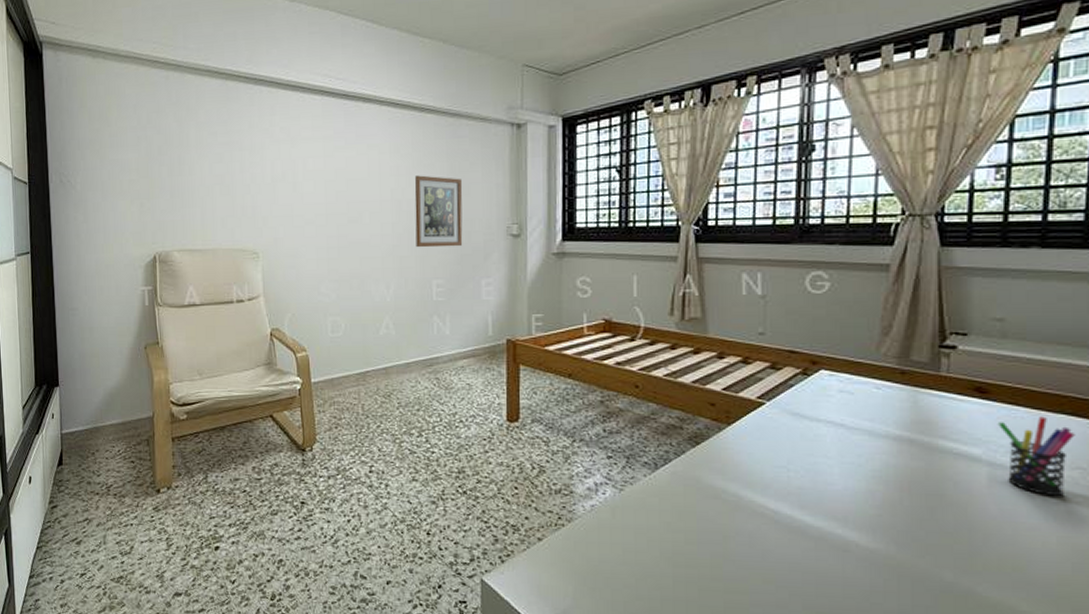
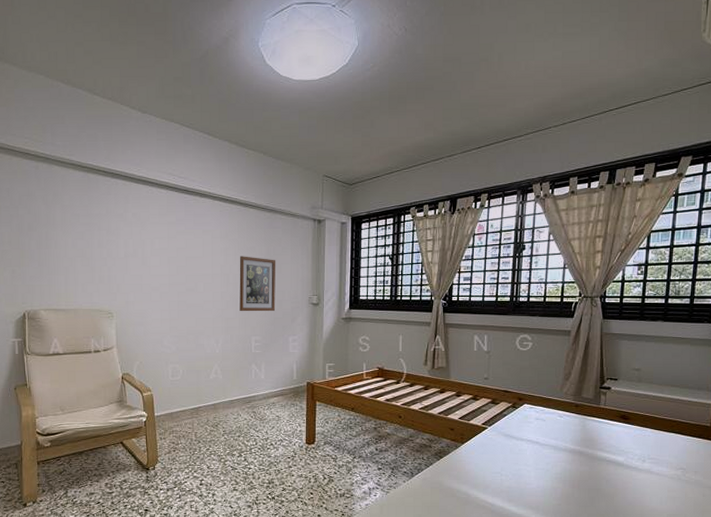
pen holder: present [997,416,1075,497] -> none [633,434,680,488]

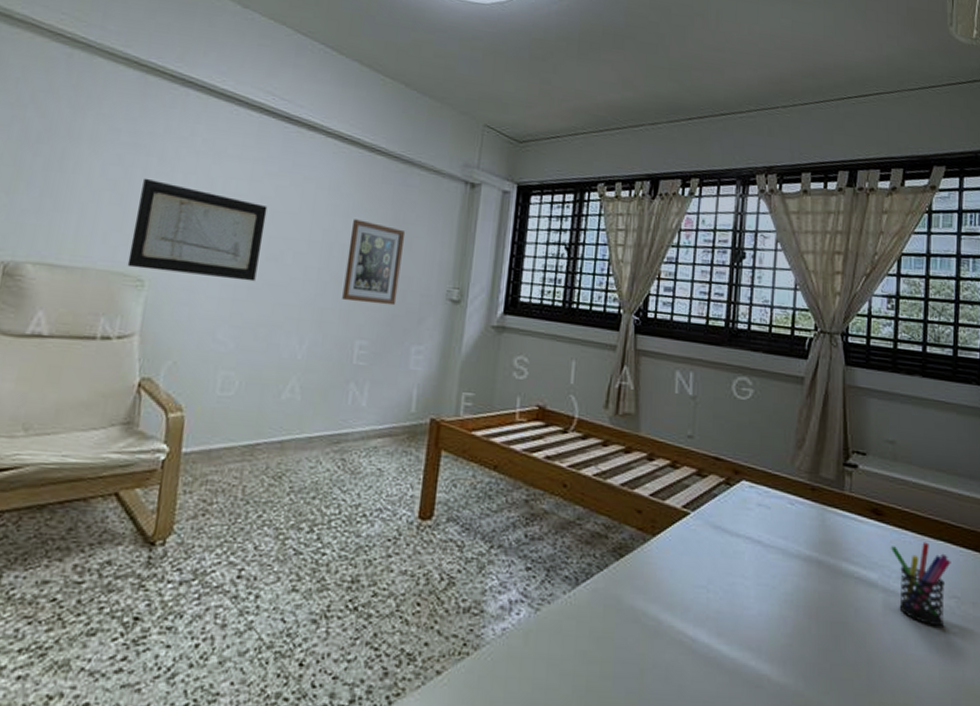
wall art: none [99,245,183,306] -> present [127,178,268,282]
pen holder: none [633,434,680,488] -> present [890,542,951,627]

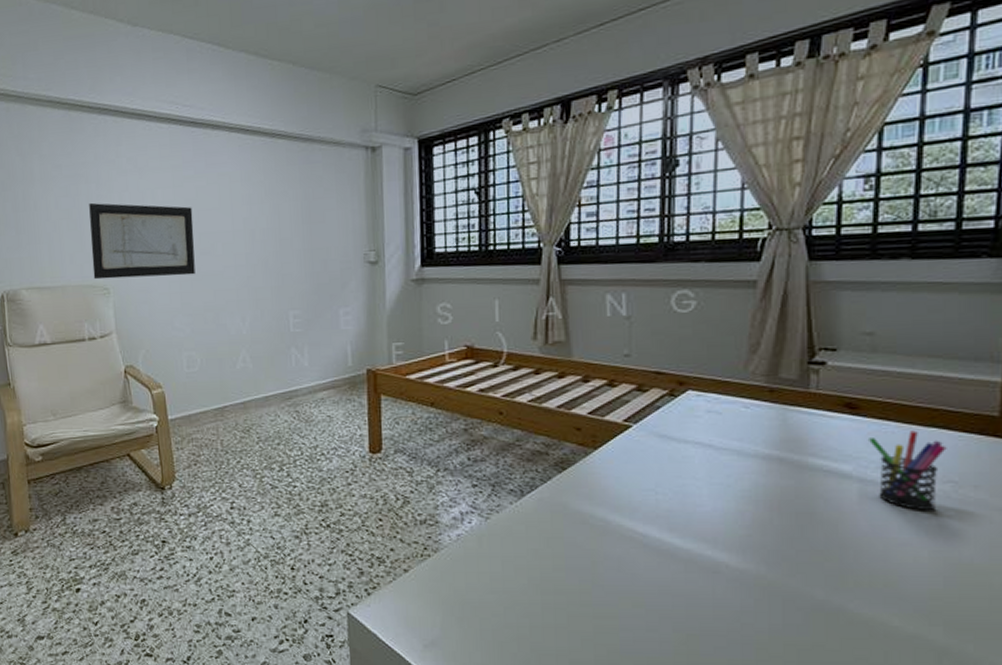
wall art: present [342,219,406,306] -> none [268,203,319,279]

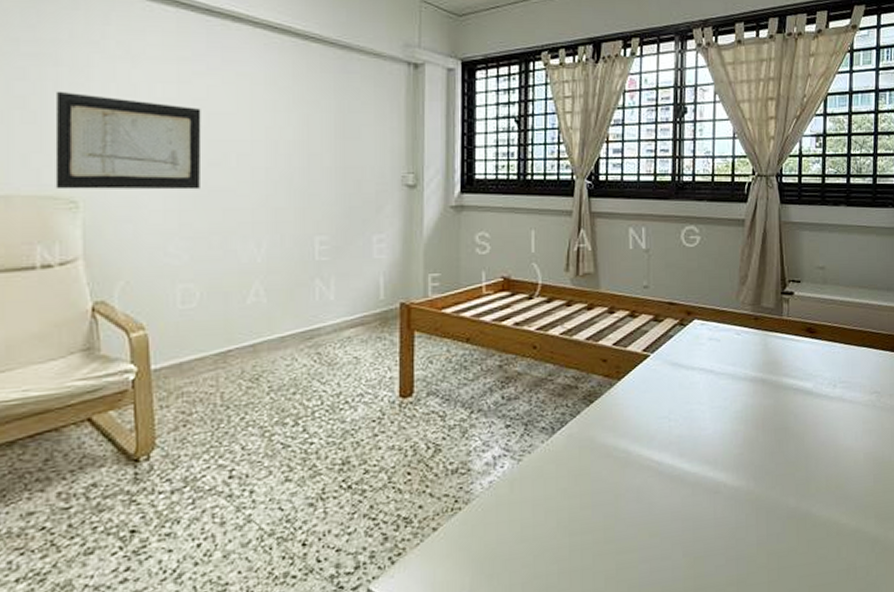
pen holder: present [867,430,947,511] -> none [822,350,872,419]

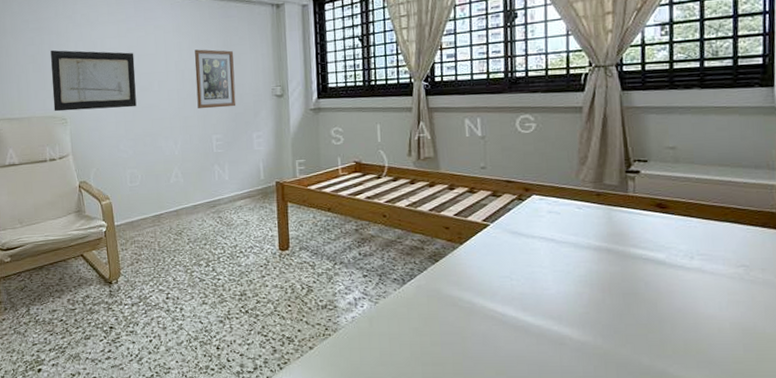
wall art: none [295,113,353,198] -> present [194,49,236,109]

